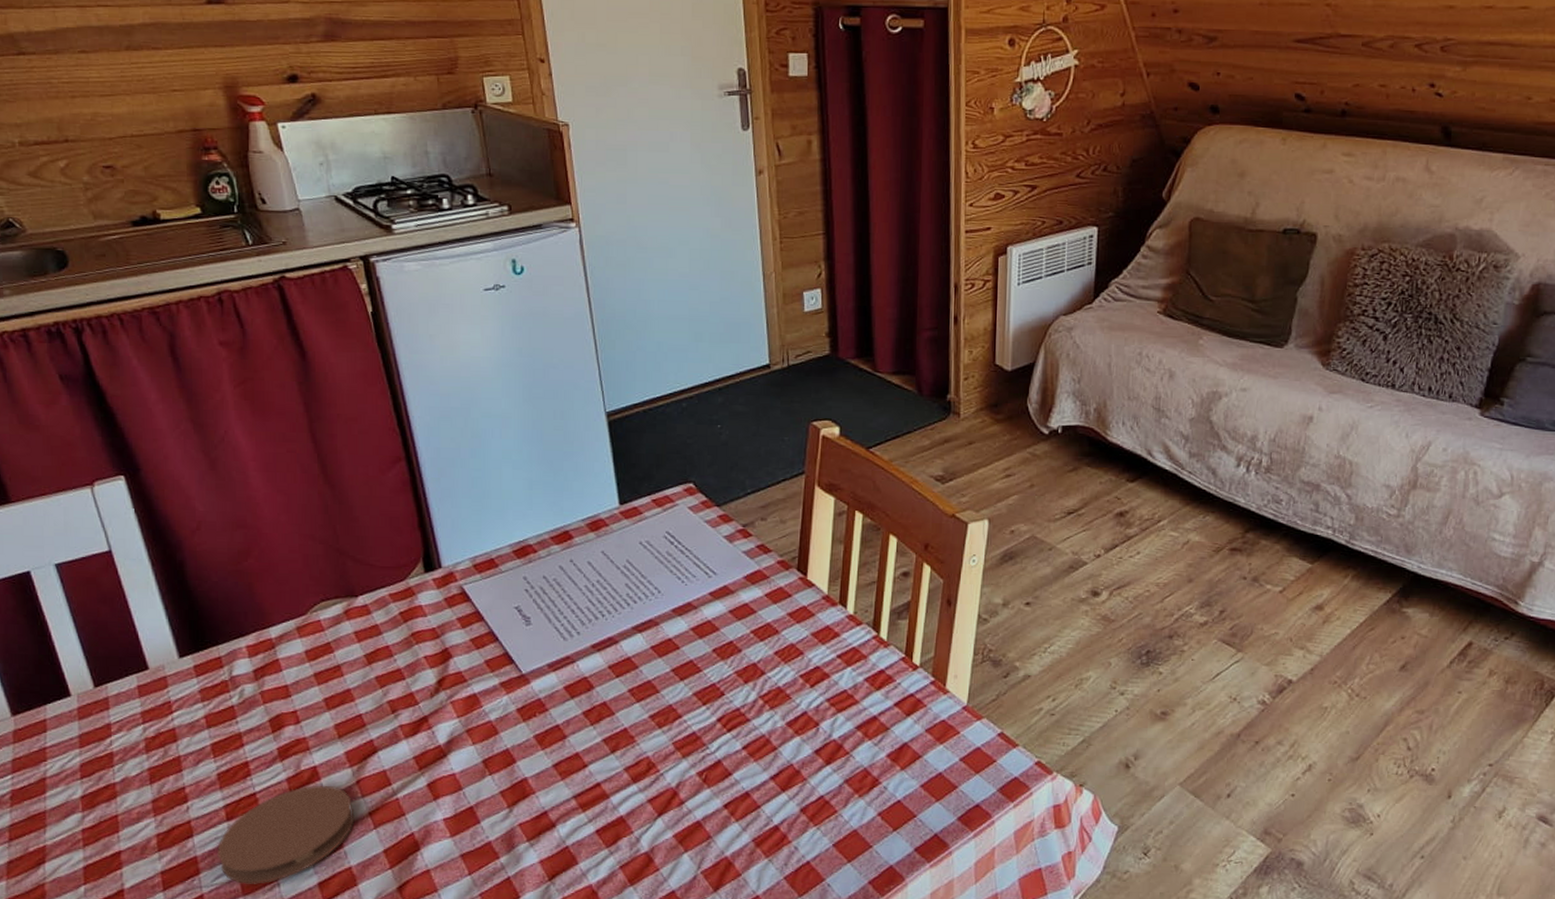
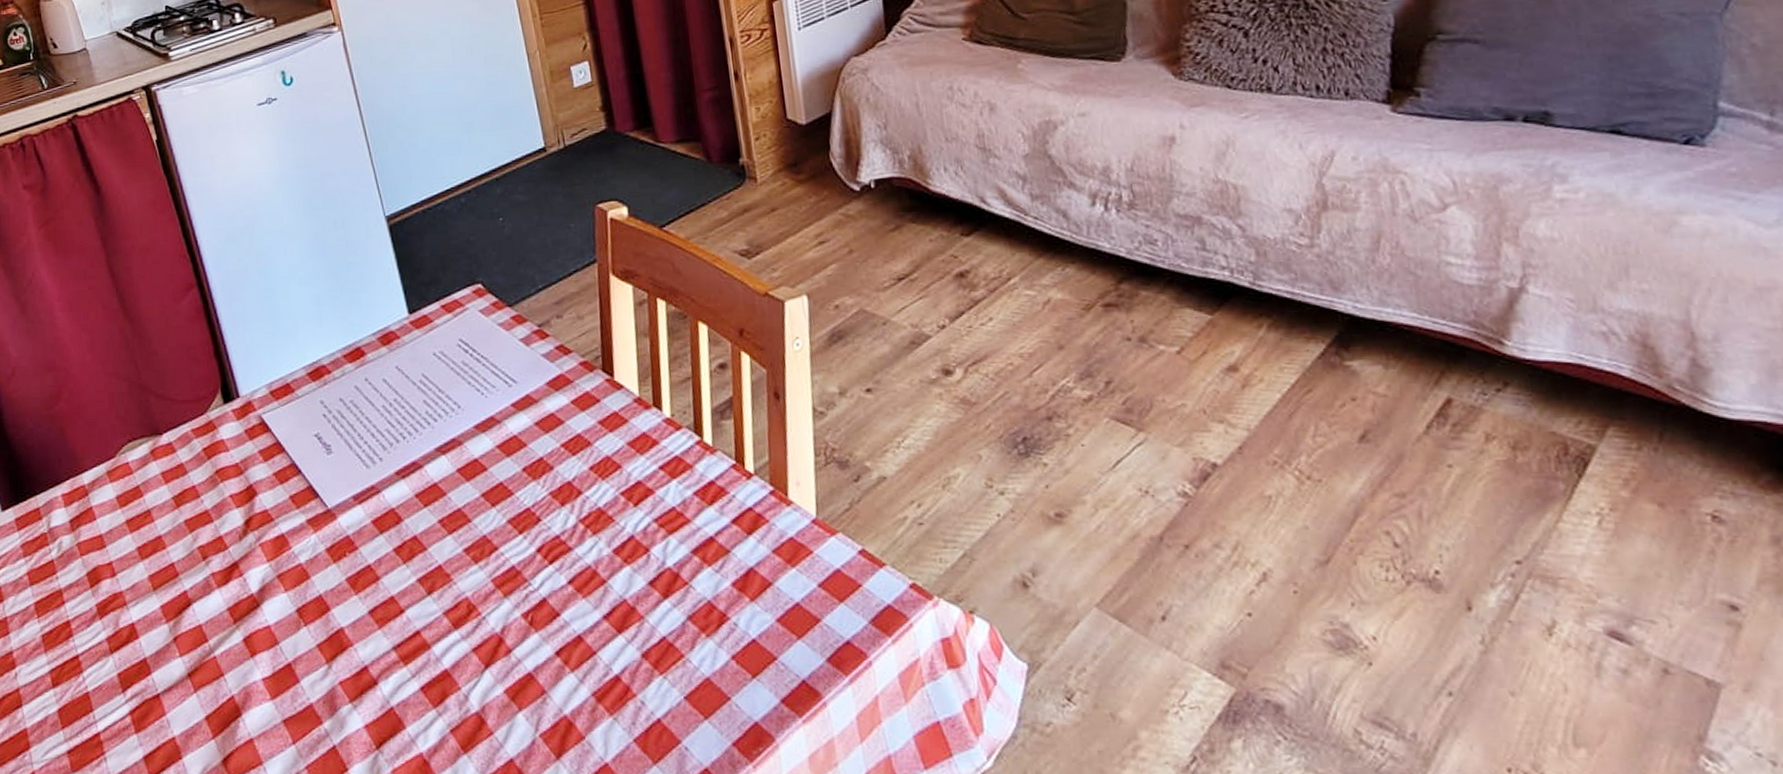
coaster: present [217,785,355,884] -> none [45,644,175,759]

